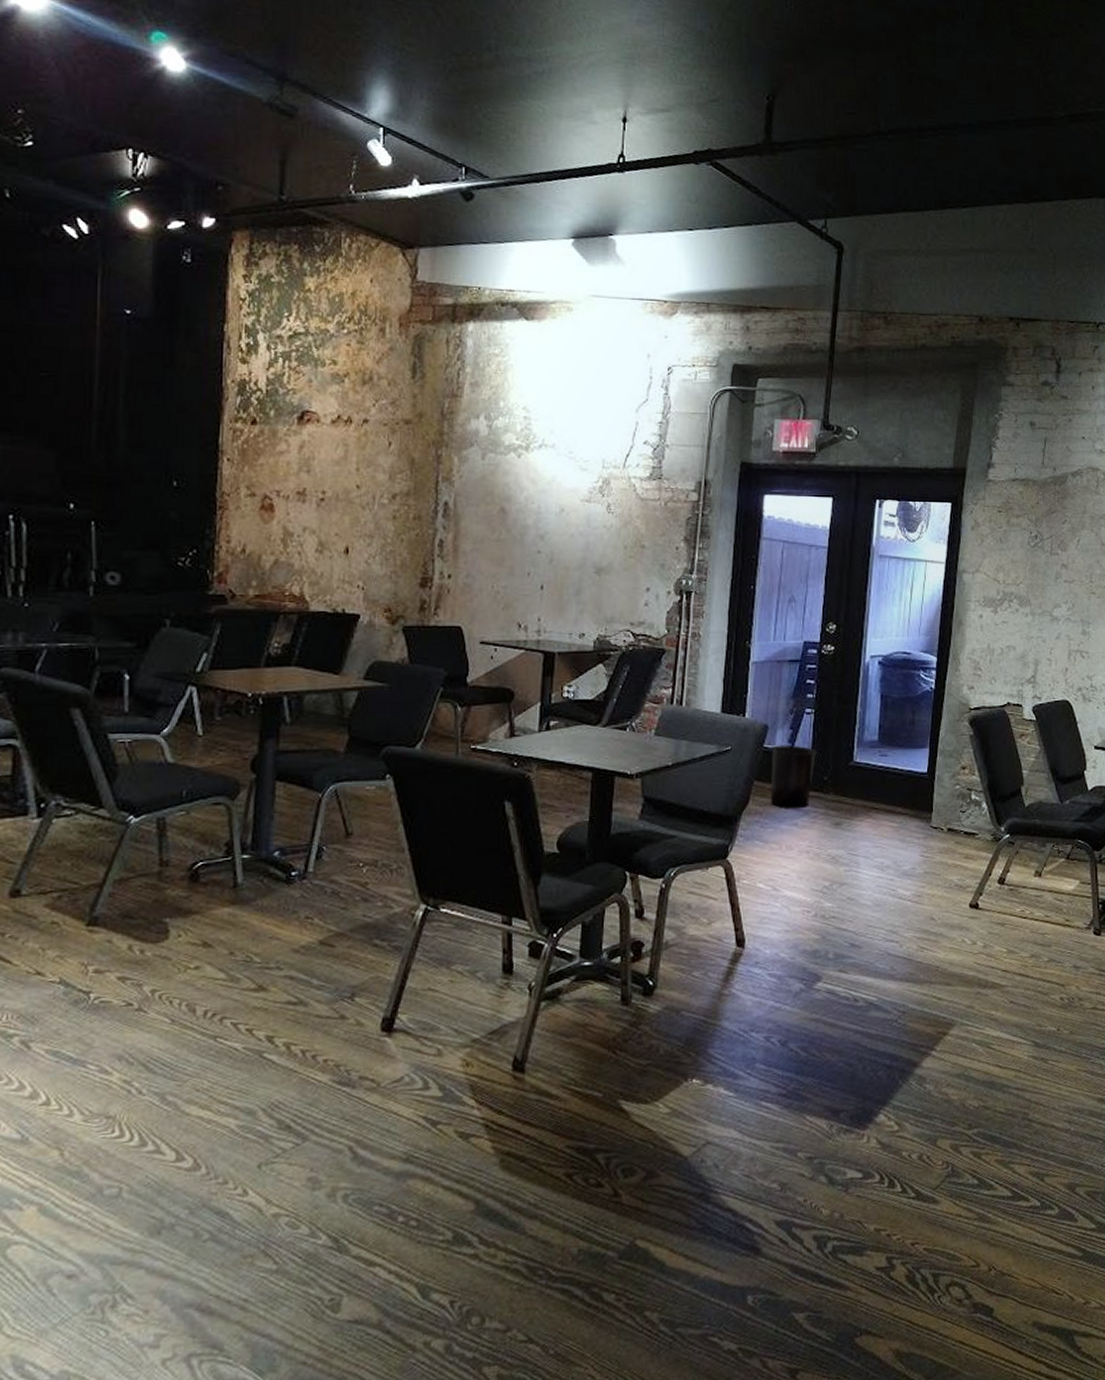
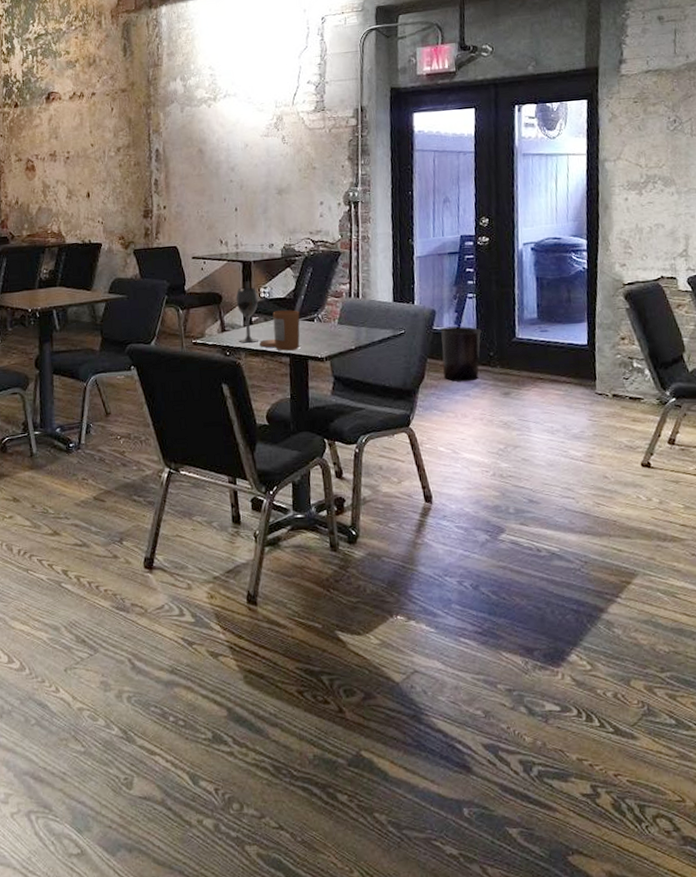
wine glass: none [530,684,560,752] -> present [235,287,259,343]
candle: none [557,715,610,764] -> present [259,310,300,351]

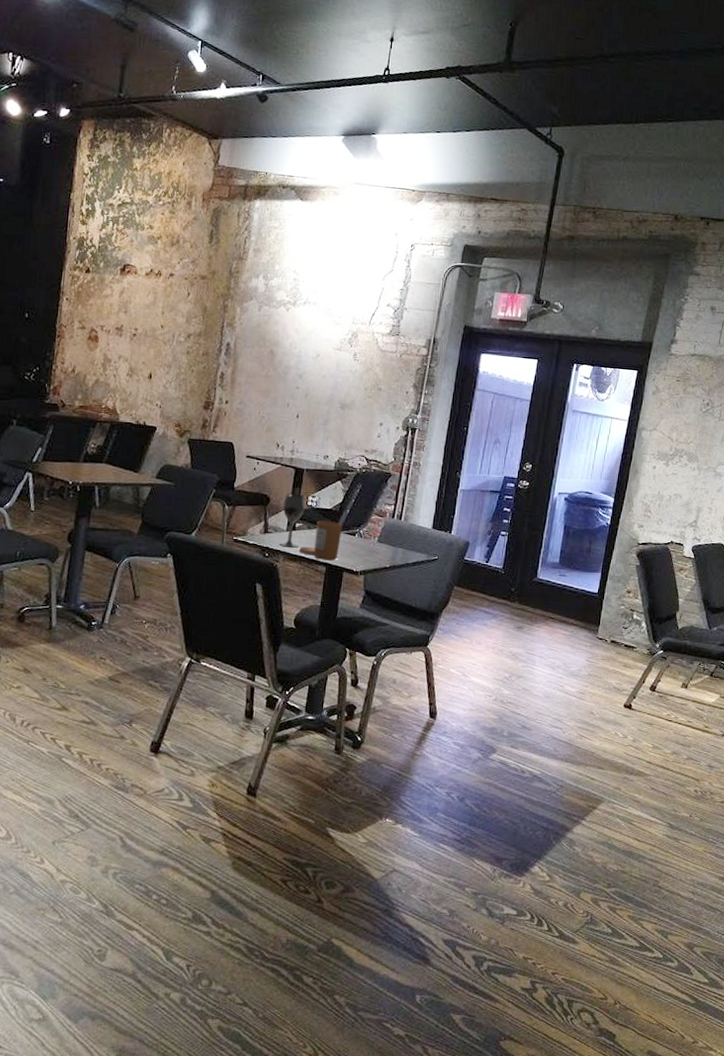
waste bin: present [441,326,482,382] -> none [466,559,508,613]

